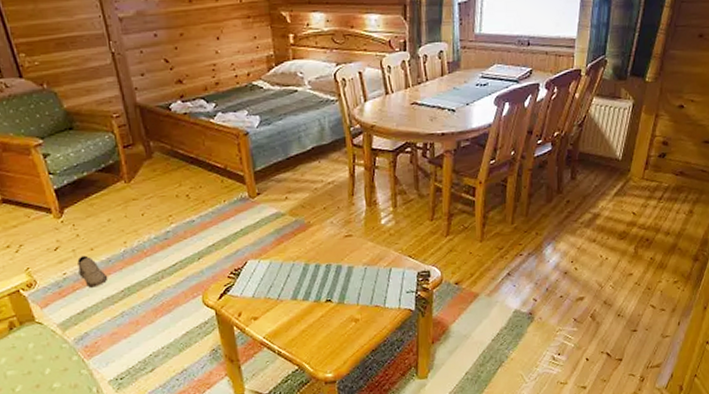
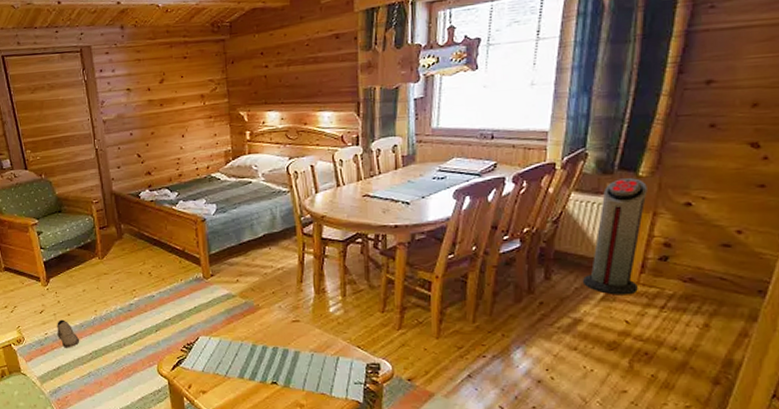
air purifier: none [600,83,652,190] -> present [582,178,648,295]

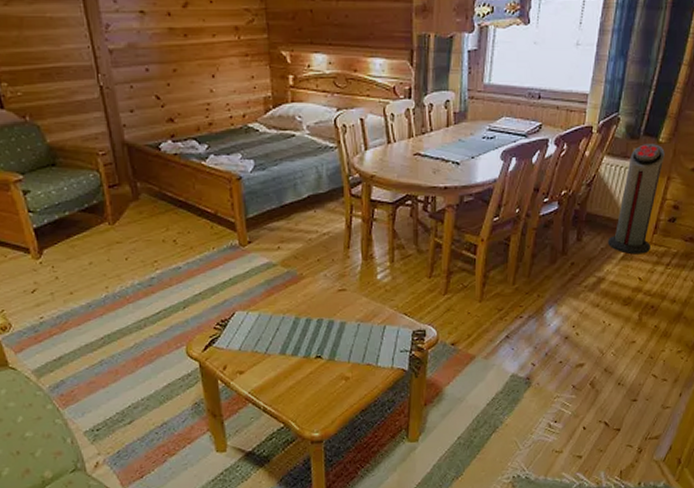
shoe: present [57,319,80,348] -> none [55,299,88,334]

